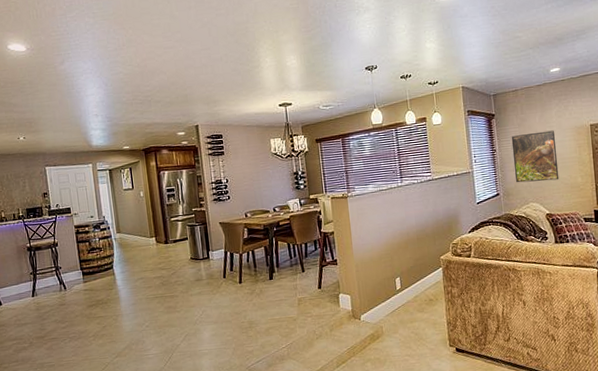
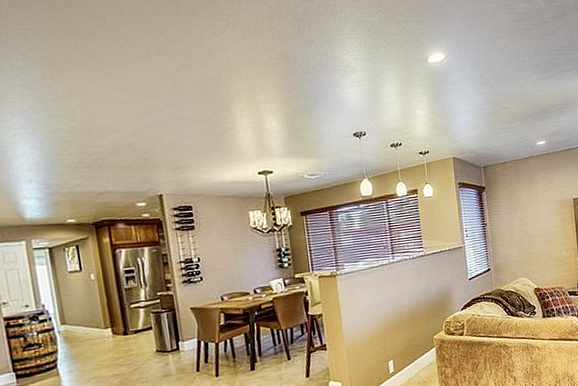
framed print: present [511,130,560,183] -> none [501,204,546,258]

